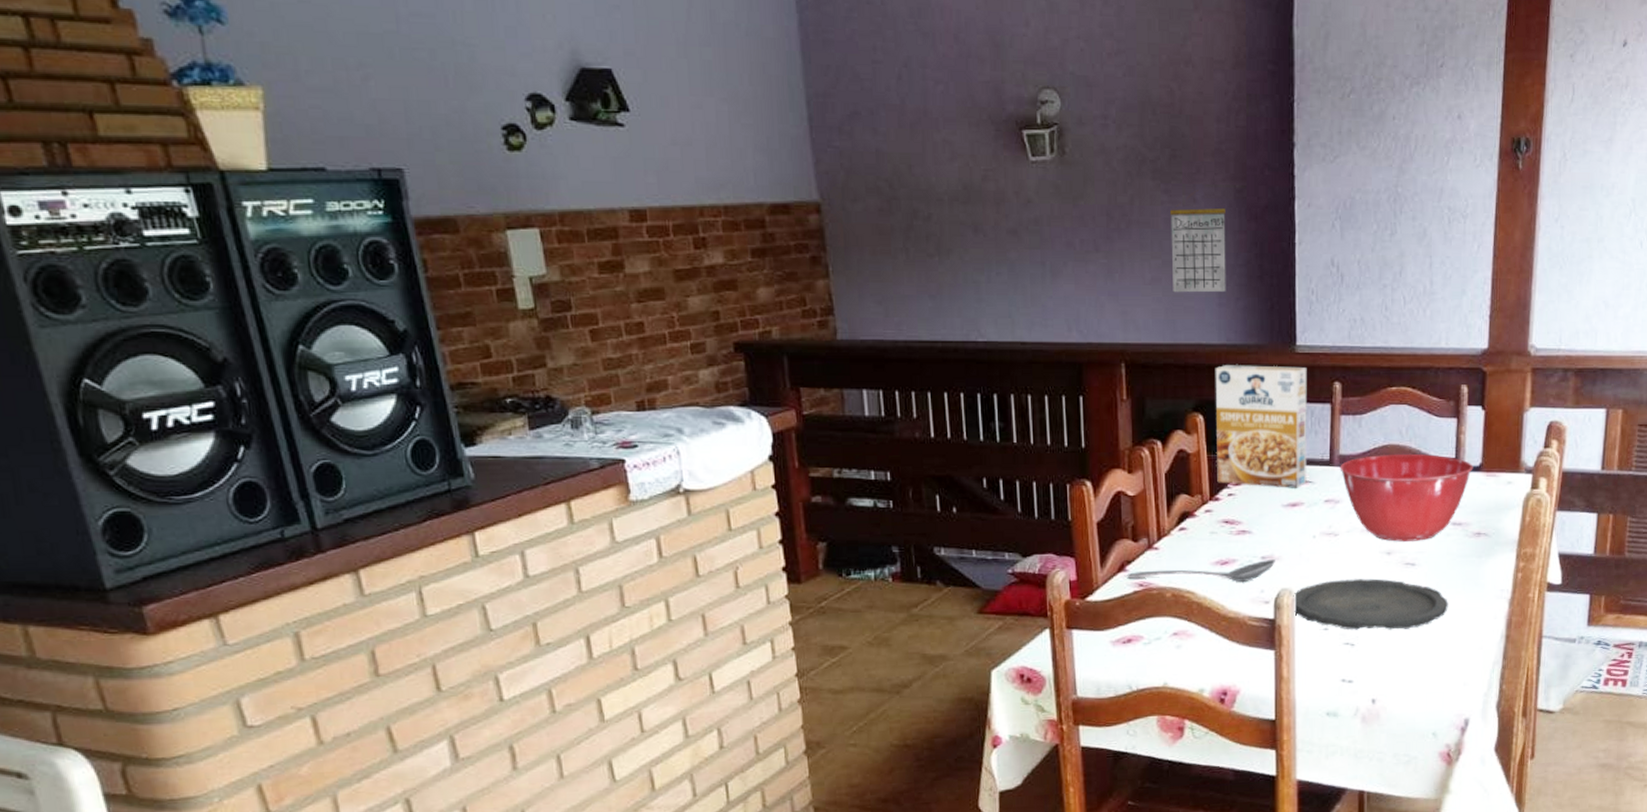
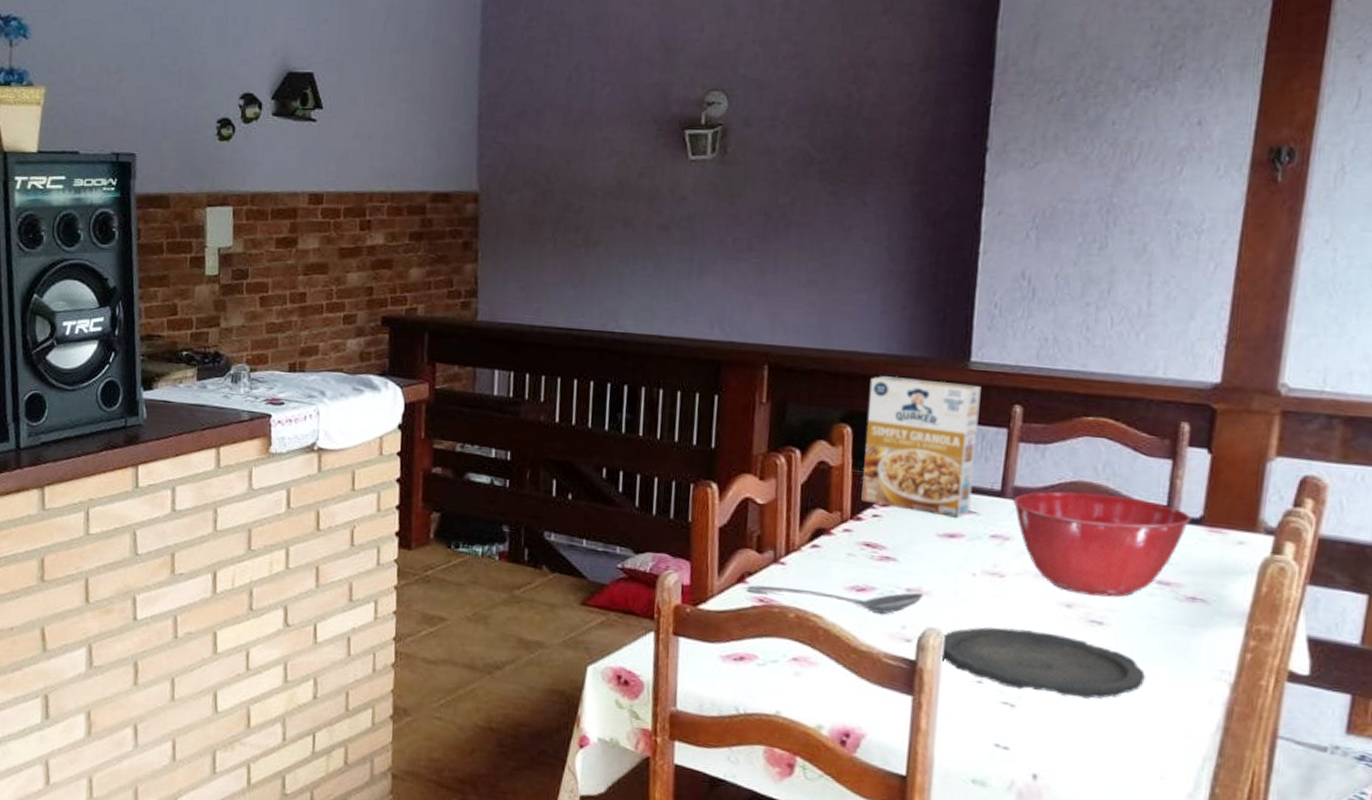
calendar: present [1170,190,1226,293] -> none [830,193,899,299]

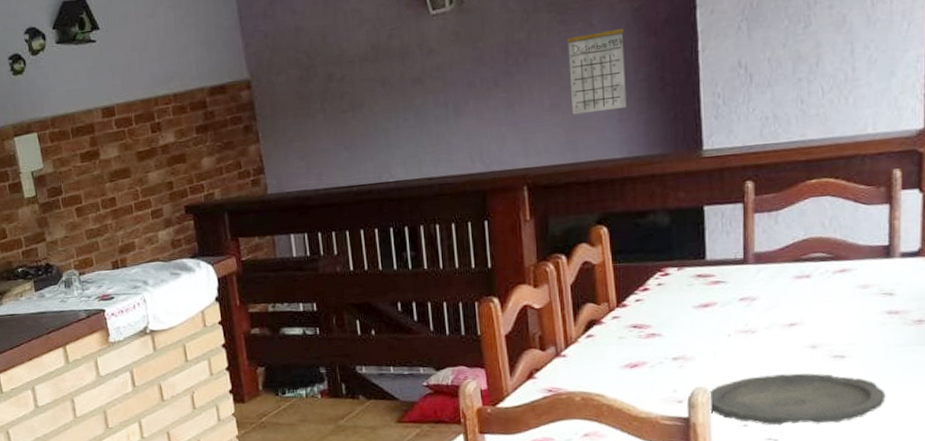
stirrer: present [746,585,923,614] -> none [536,360,688,385]
calendar: none [830,193,899,299] -> present [567,15,627,115]
cereal box: present [861,376,981,518] -> none [618,170,719,291]
mixing bowl: present [1013,491,1192,597] -> none [755,244,911,335]

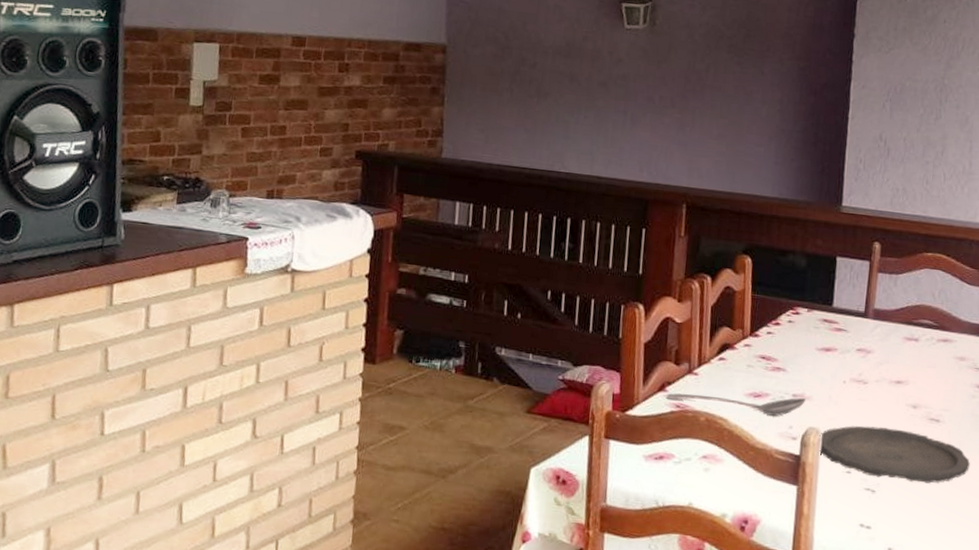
stirrer: none [536,360,688,385] -> present [666,393,806,416]
calendar: present [567,15,627,115] -> none [735,65,789,153]

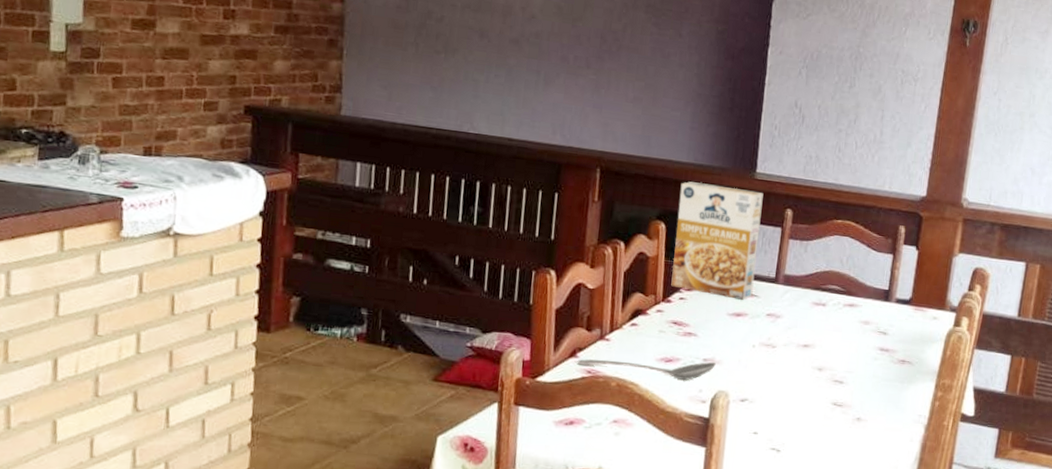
cereal box: none [758,216,850,335] -> present [671,181,764,300]
plate: present [819,426,970,483] -> none [728,388,870,442]

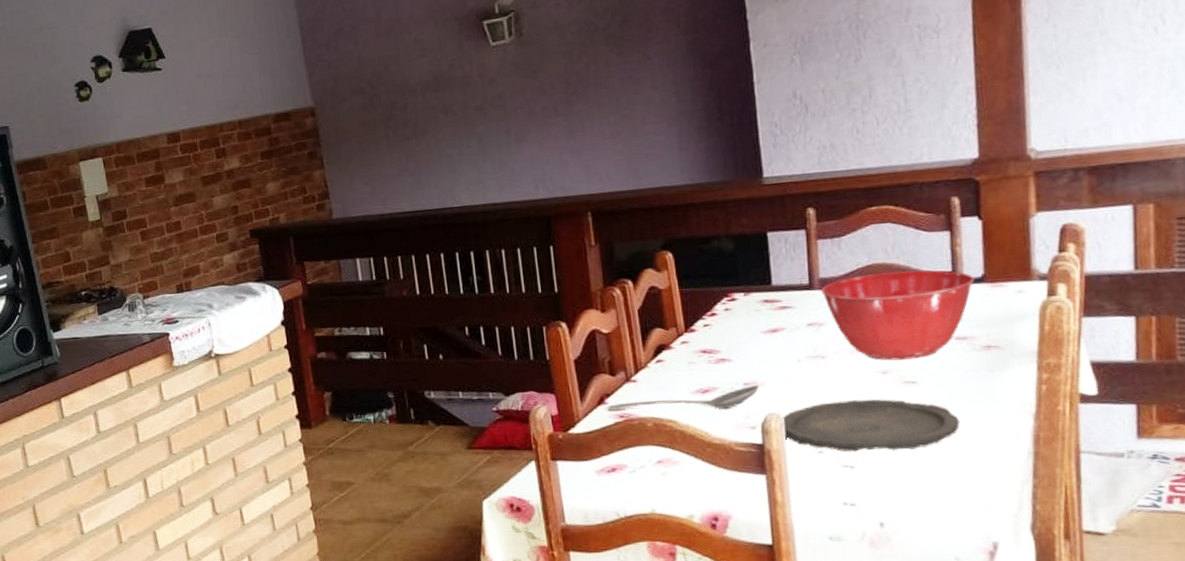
cereal box: present [671,181,764,300] -> none [680,197,786,316]
plate: none [728,388,870,442] -> present [781,399,960,452]
mixing bowl: none [783,279,904,362] -> present [821,270,975,361]

